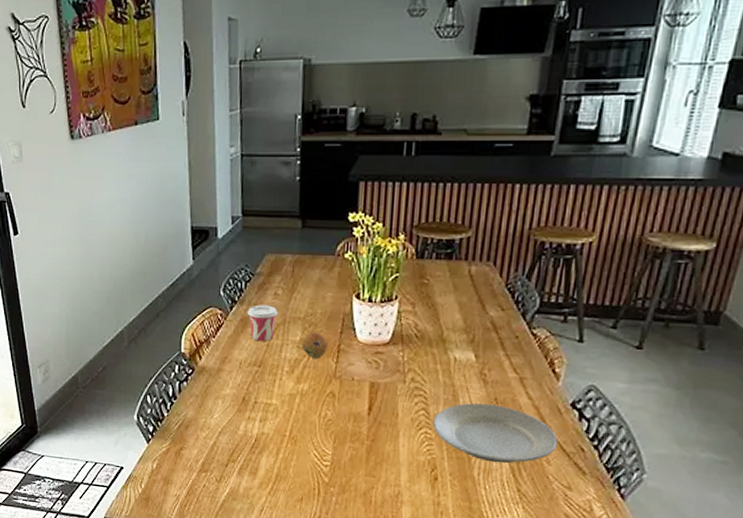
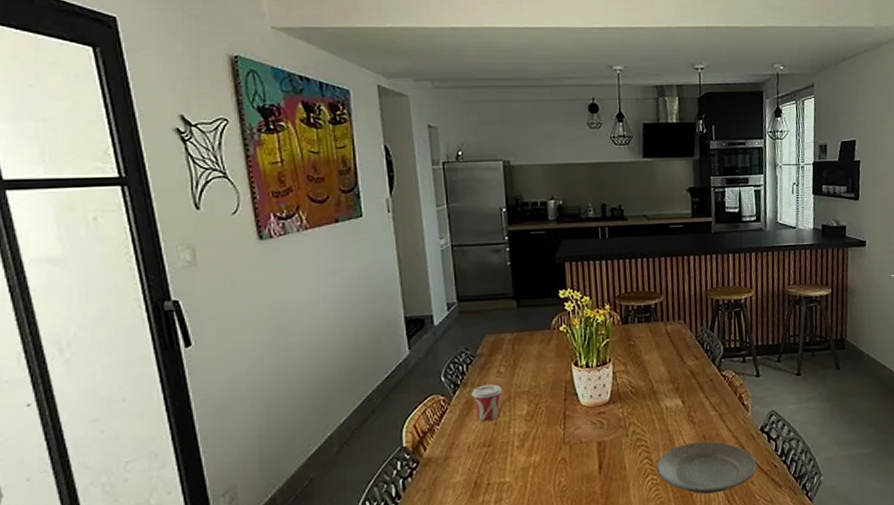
fruit: present [301,332,328,359] -> none [528,403,554,429]

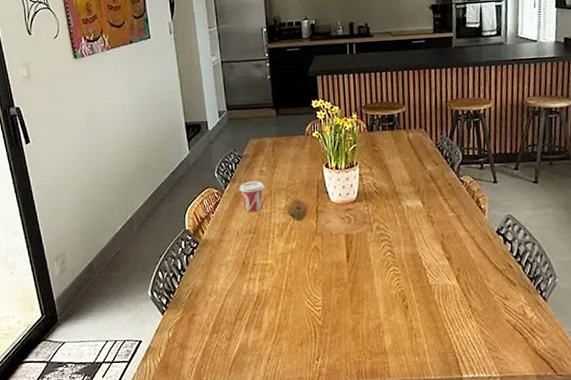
fruit: none [528,403,554,429] -> present [286,199,308,221]
plate: present [656,441,757,494] -> none [398,240,492,287]

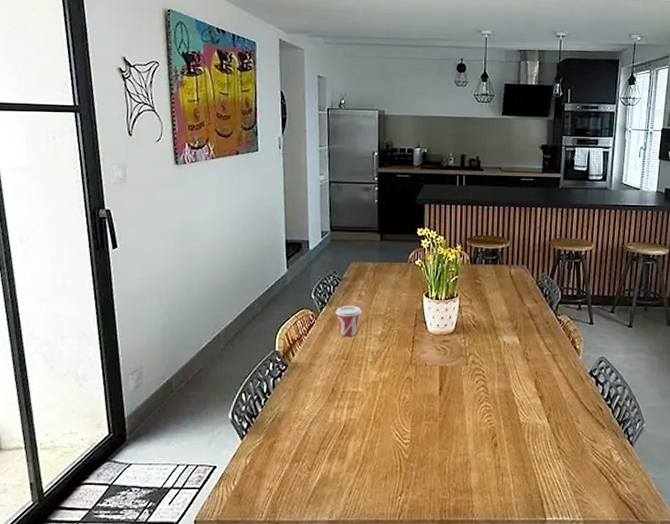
fruit: present [286,199,308,221] -> none [382,327,404,349]

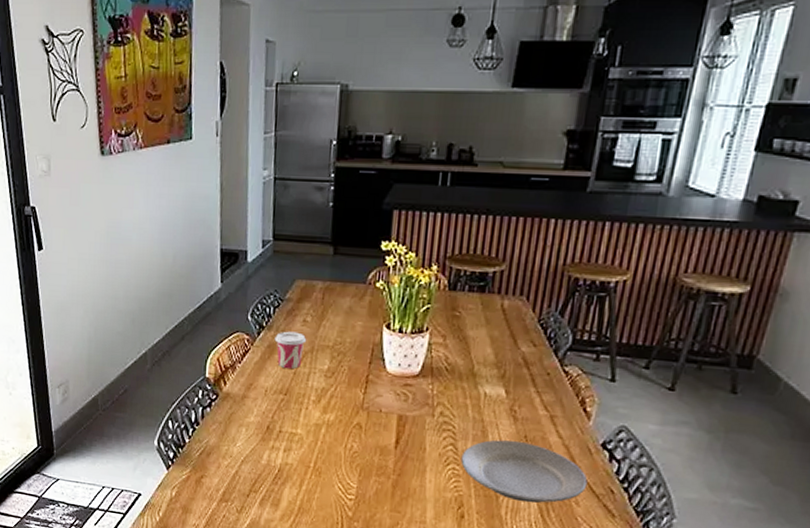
plate: none [491,378,583,426] -> present [461,439,588,504]

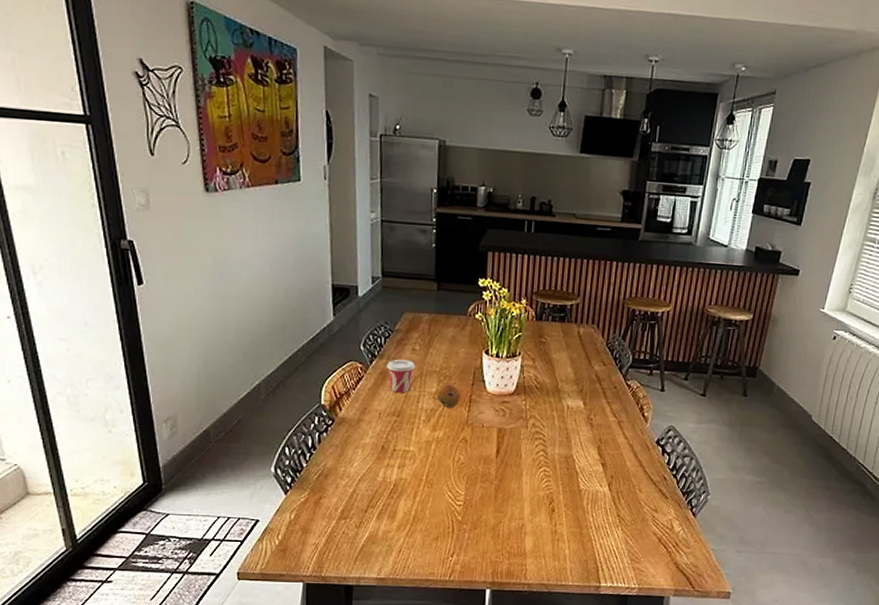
fruit: none [328,361,356,389] -> present [436,384,461,408]
plate: present [461,439,588,504] -> none [550,444,647,494]

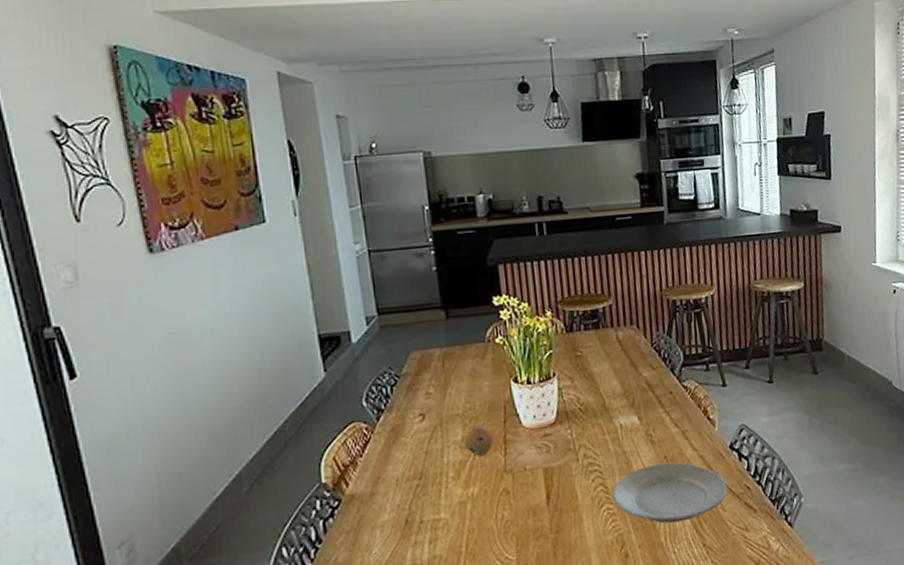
cup: present [386,359,416,393] -> none [397,407,434,450]
plate: none [550,444,647,494] -> present [612,462,728,524]

